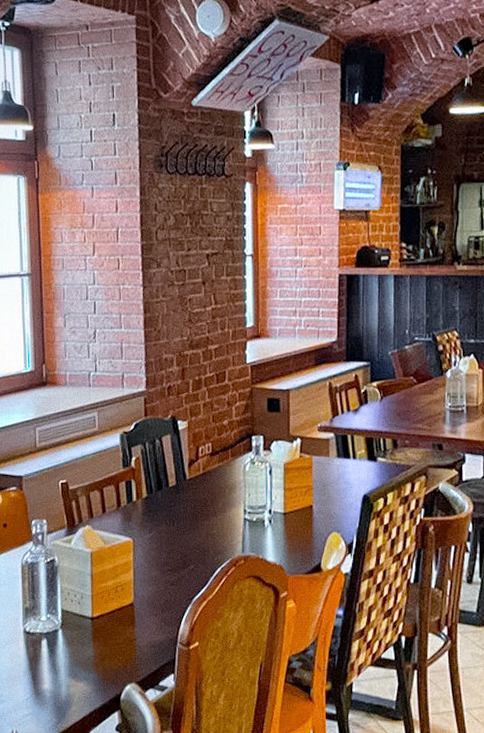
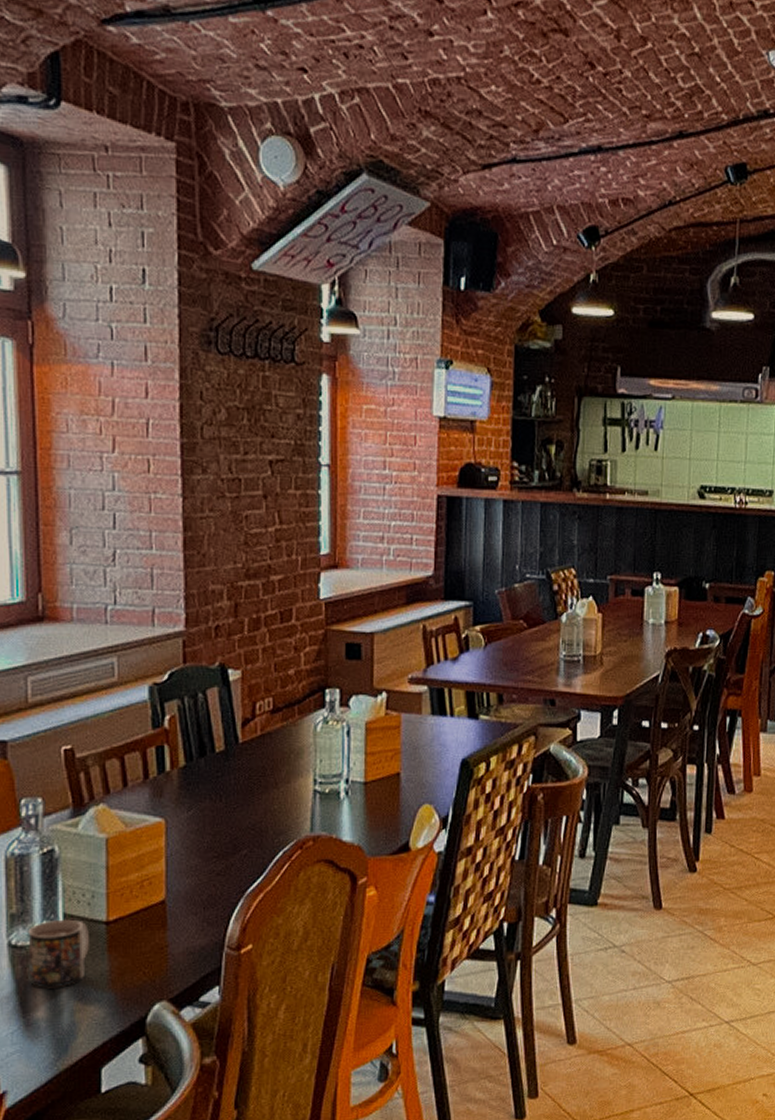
mug: none [37,614,79,667] -> present [28,919,89,989]

